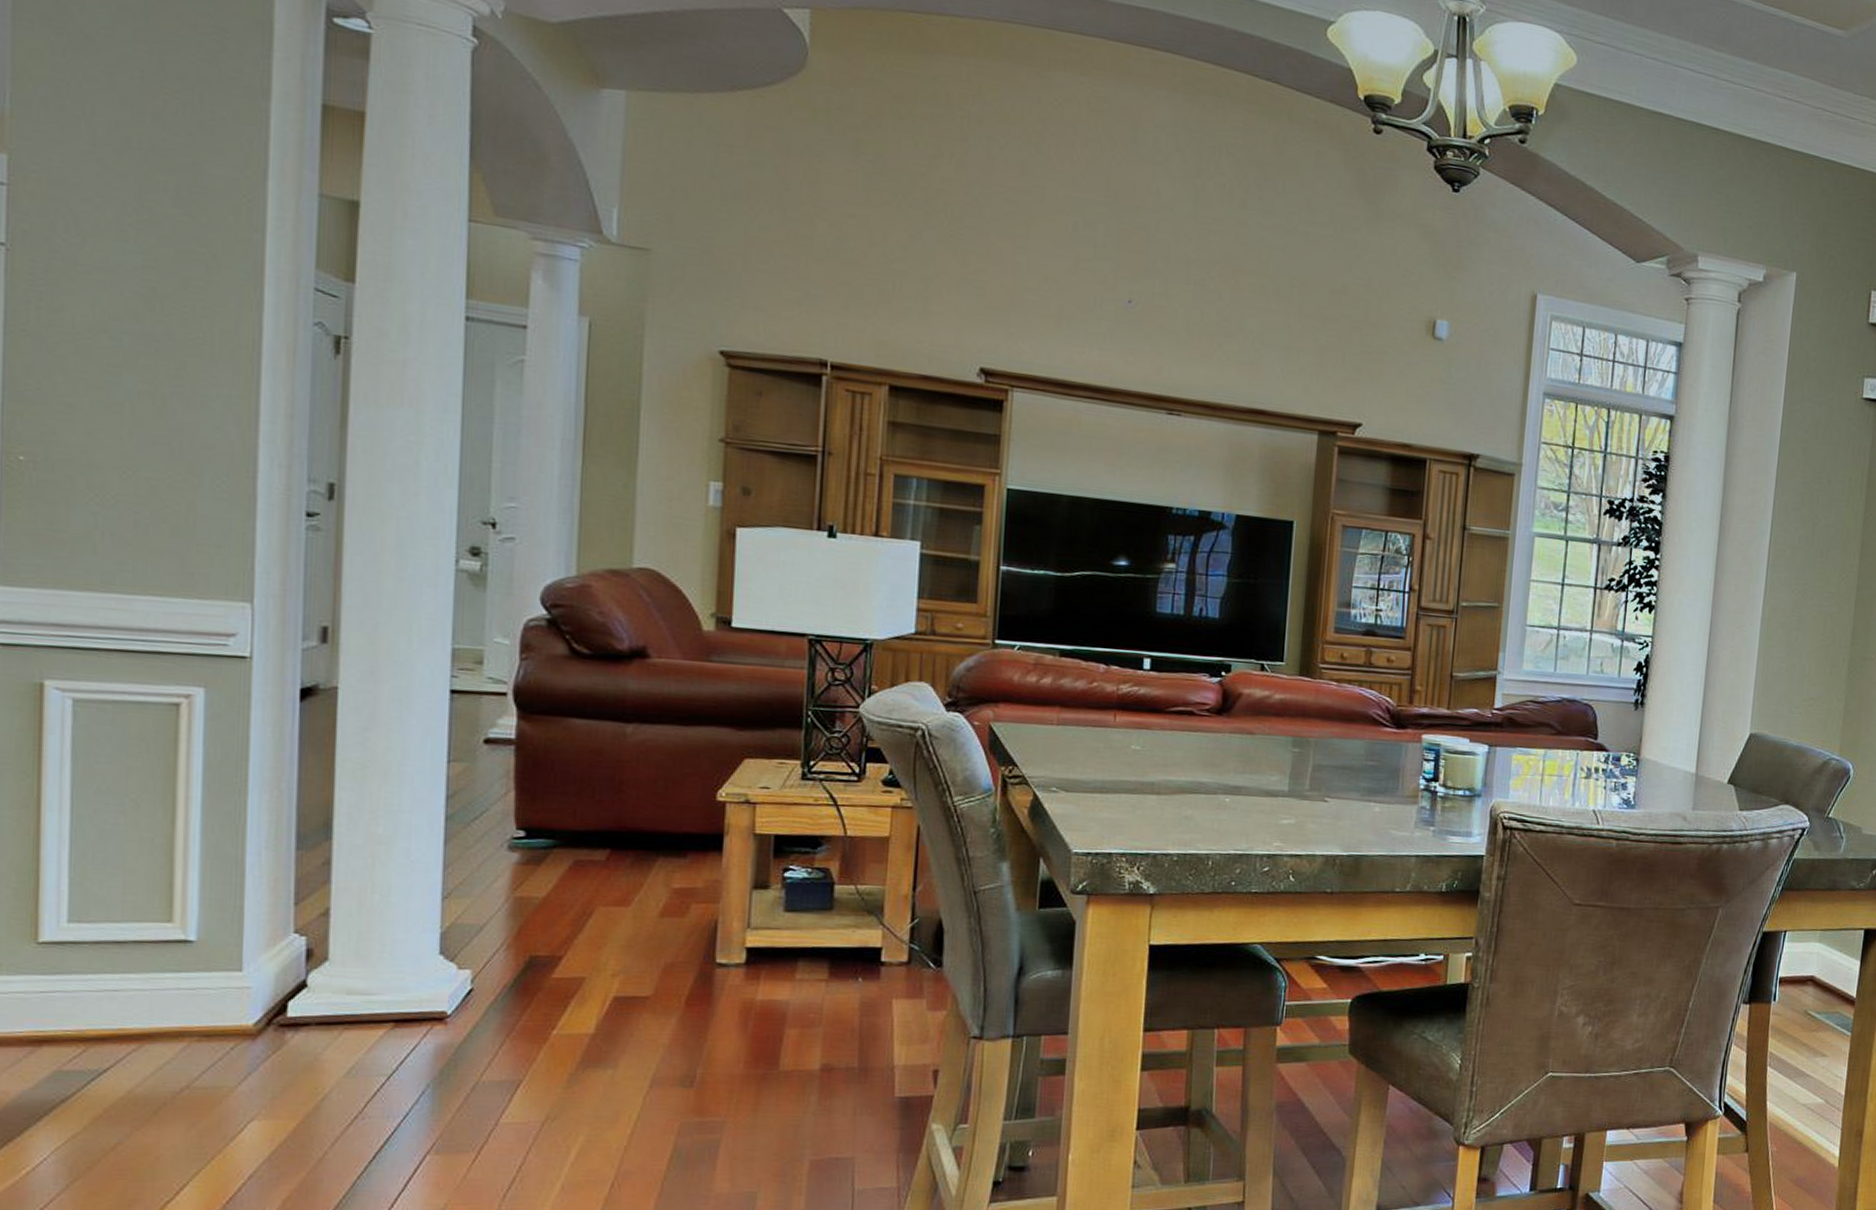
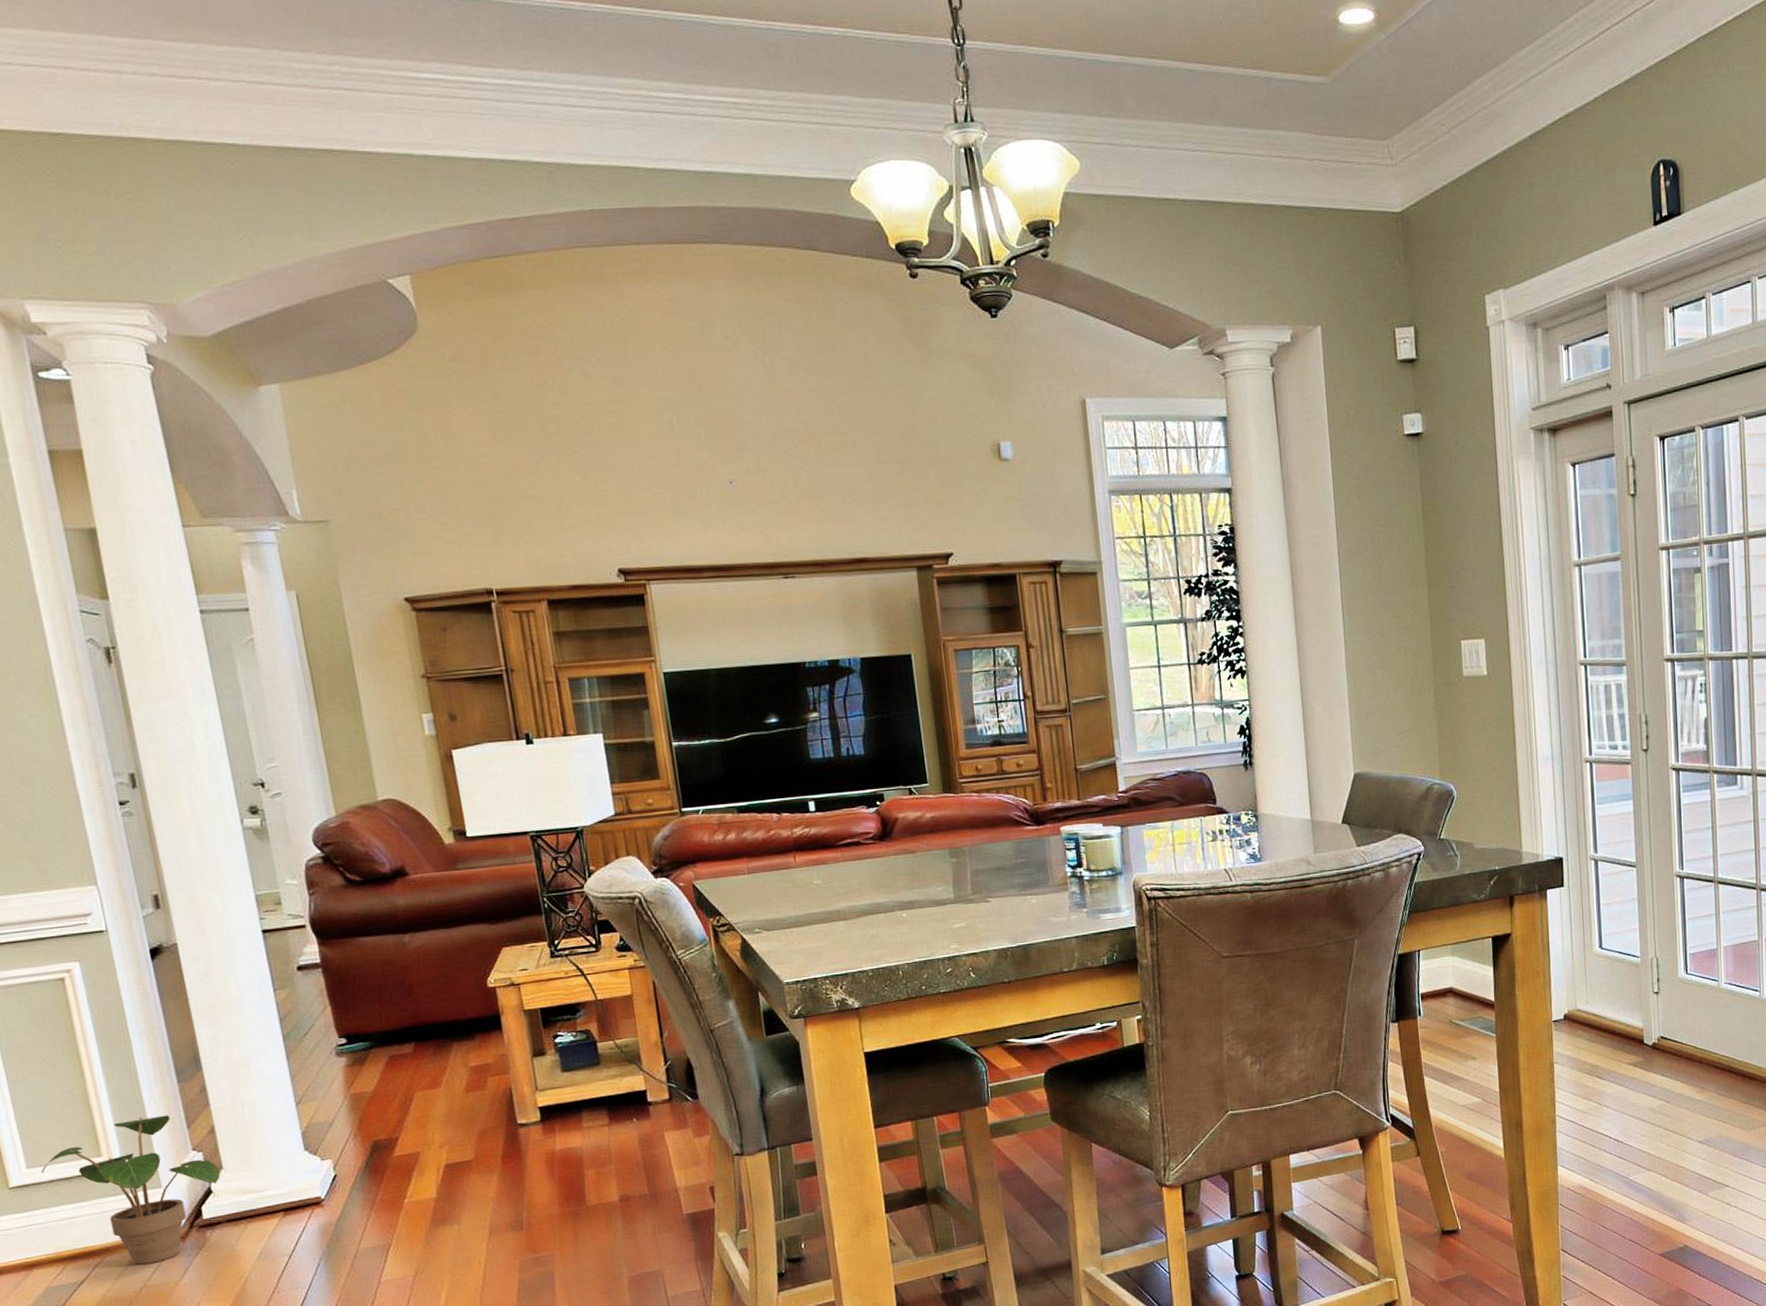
potted plant: none [87,883,323,1061] -> present [42,1115,221,1265]

